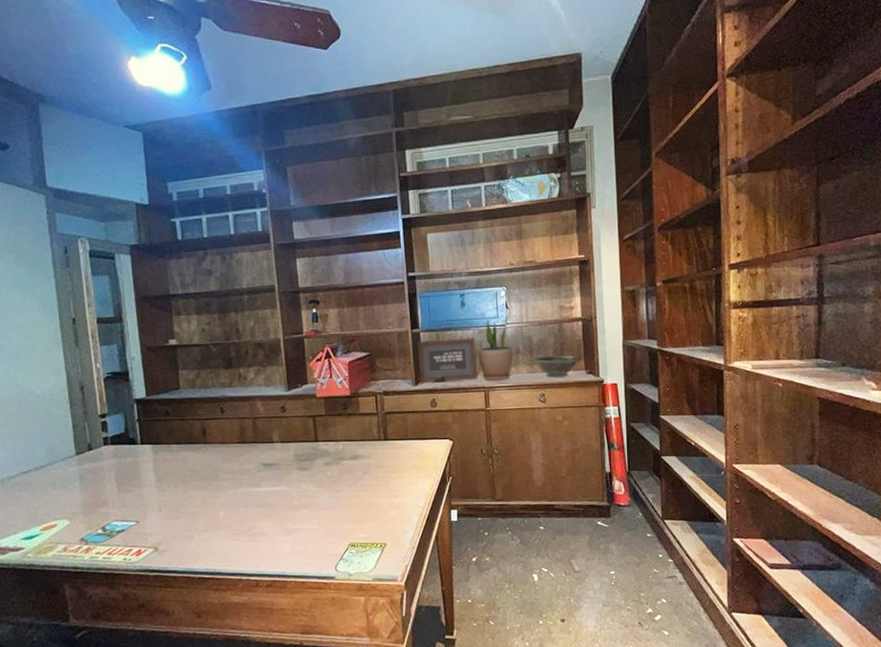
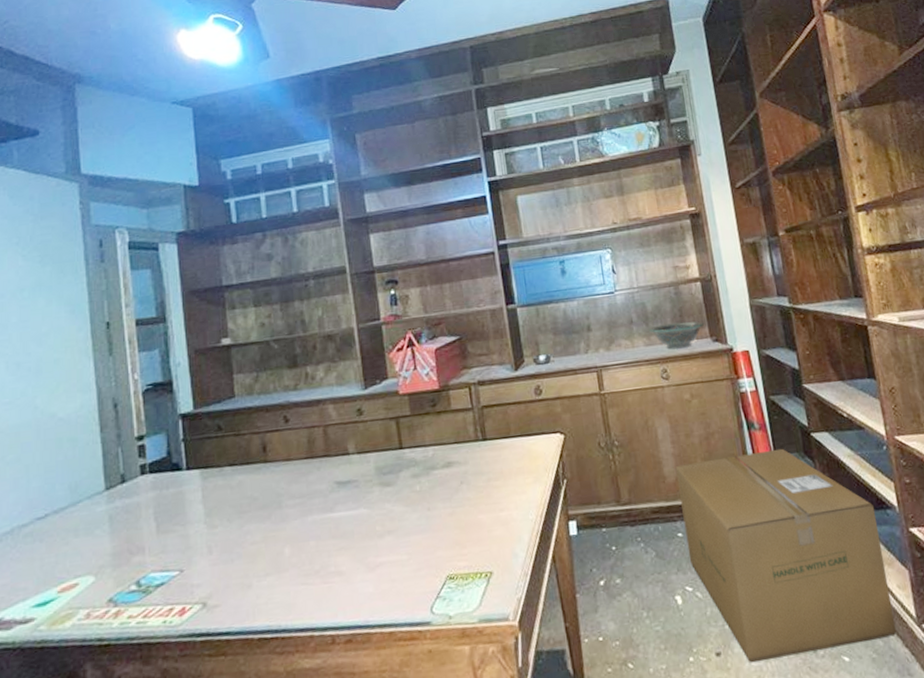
picture frame: present [417,338,478,384] -> none [514,310,588,368]
potted plant: present [478,315,513,381] -> none [585,281,627,359]
box: none [543,466,710,629] -> present [675,448,897,663]

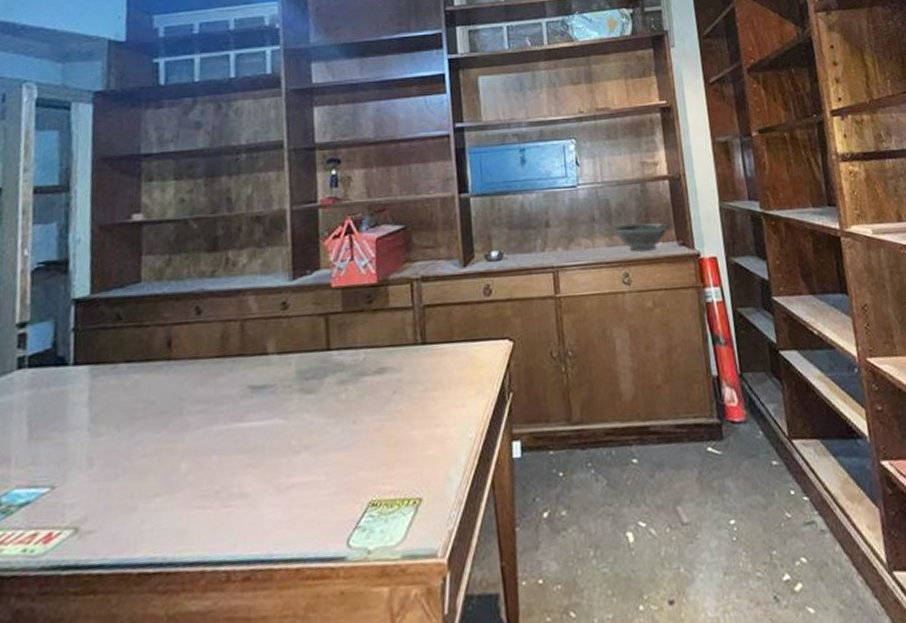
box: present [675,448,897,663] -> none [633,366,866,614]

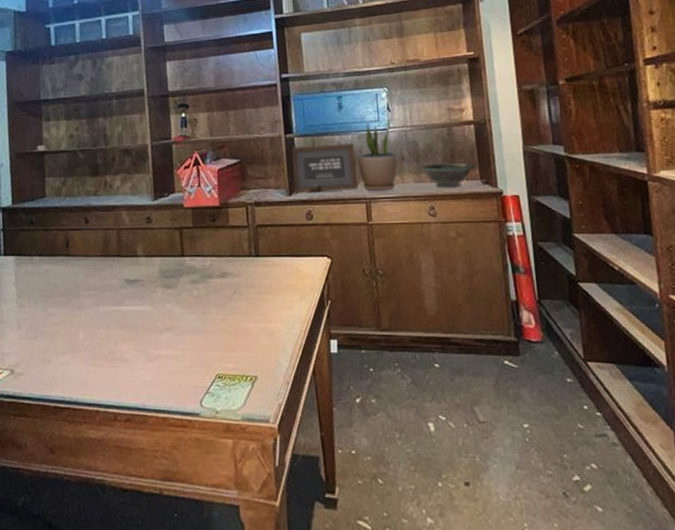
picture frame: none [467,203,545,265] -> present [291,143,359,194]
potted plant: none [543,174,588,259] -> present [358,118,397,192]

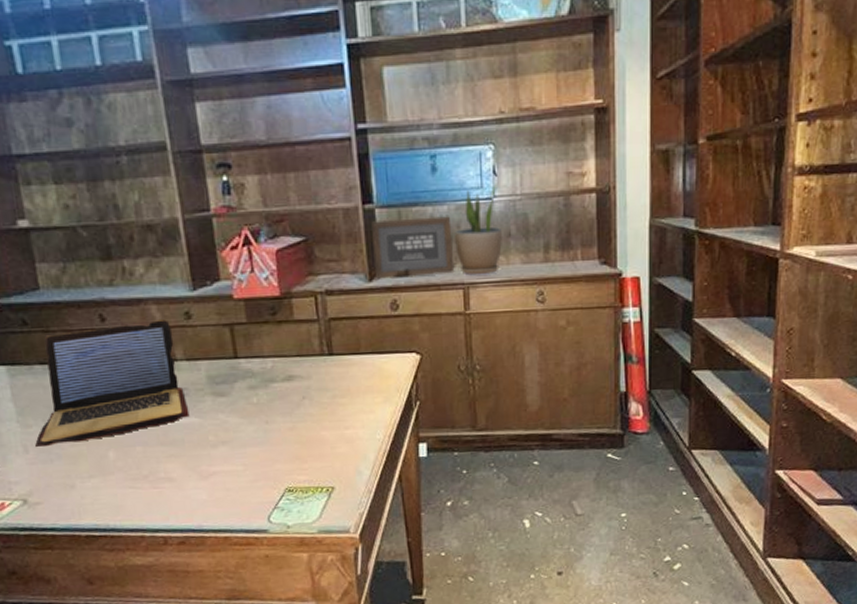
laptop: none [26,222,144,325] -> present [35,318,190,448]
decorative bowl: present [418,162,476,188] -> none [527,238,594,270]

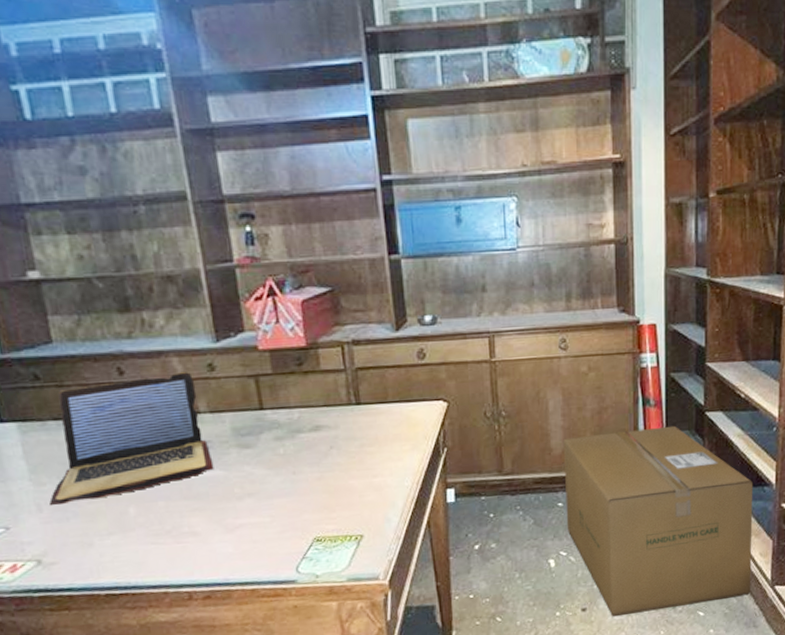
picture frame: present [371,216,455,279] -> none [398,266,480,329]
potted plant: present [455,184,502,275] -> none [480,235,526,324]
box: none [539,384,744,583] -> present [563,425,754,617]

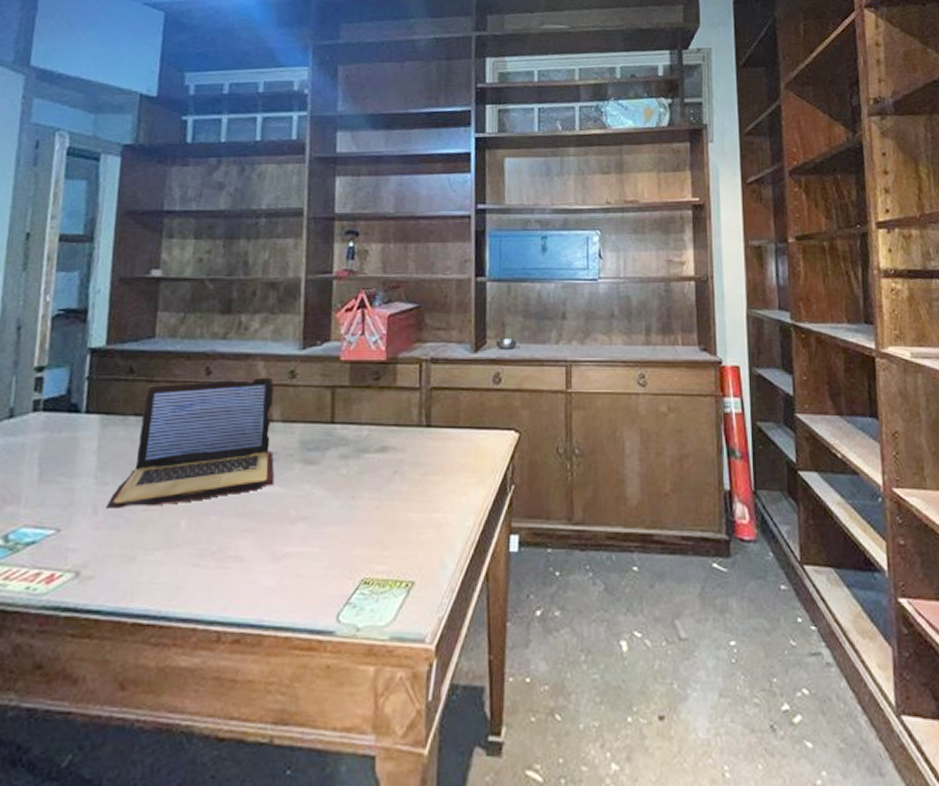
box: present [563,425,754,617] -> none [640,484,871,734]

